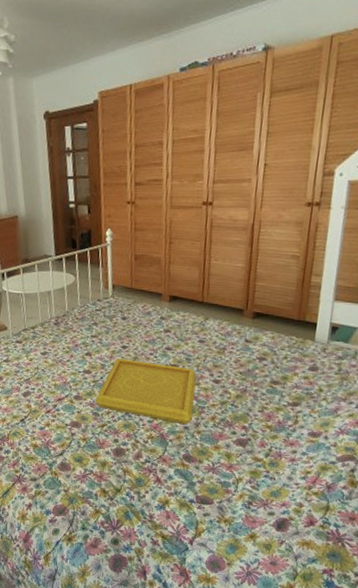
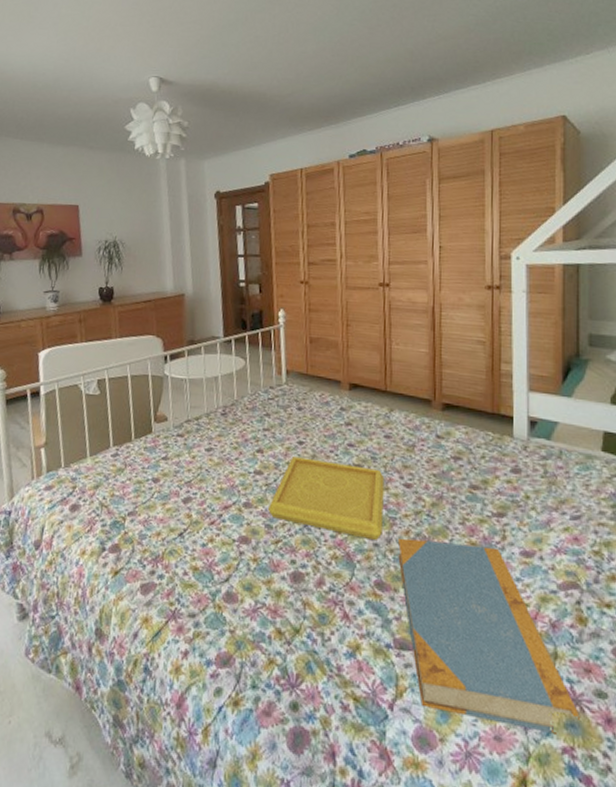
book: none [204,422,341,561] -> present [397,538,580,734]

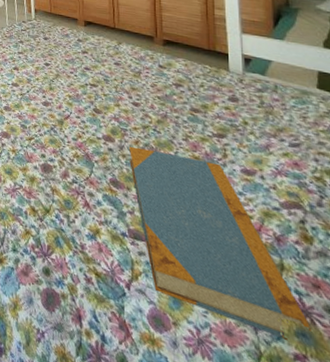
serving tray: present [268,457,385,540] -> none [23,74,116,146]

